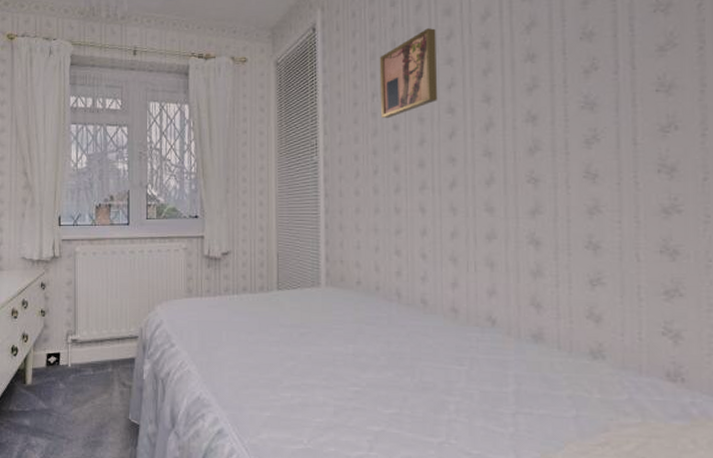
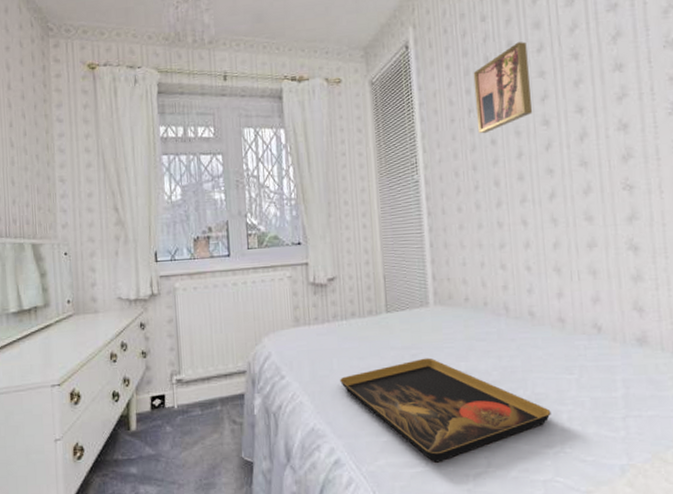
decorative tray: none [228,337,438,442] -> present [340,357,551,463]

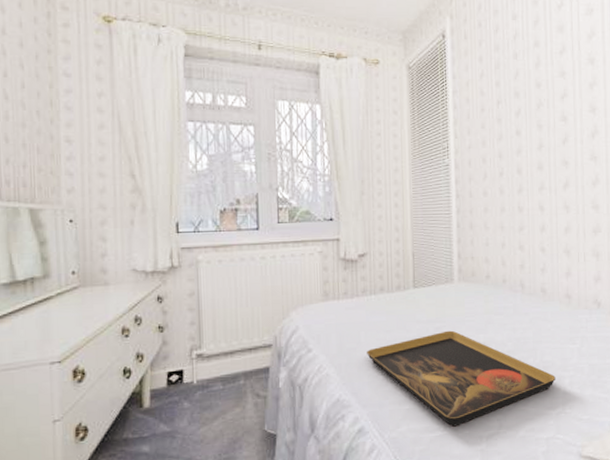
wall art: present [473,42,532,134] -> none [503,43,553,125]

